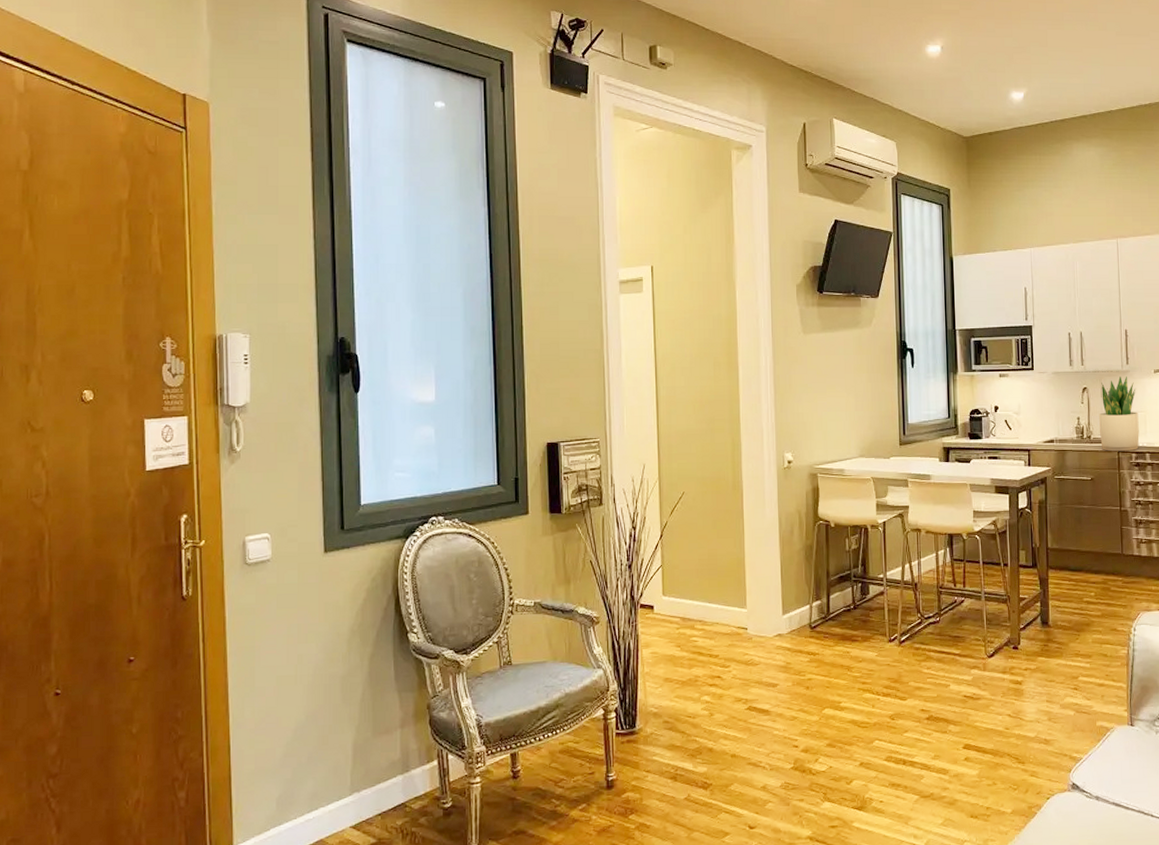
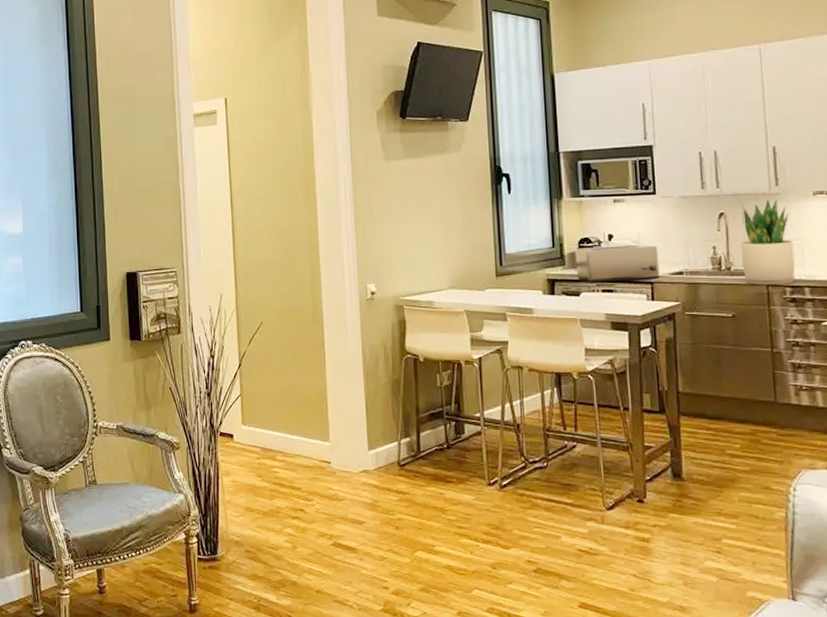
toaster: none [967,415,1036,451] -> present [575,244,660,283]

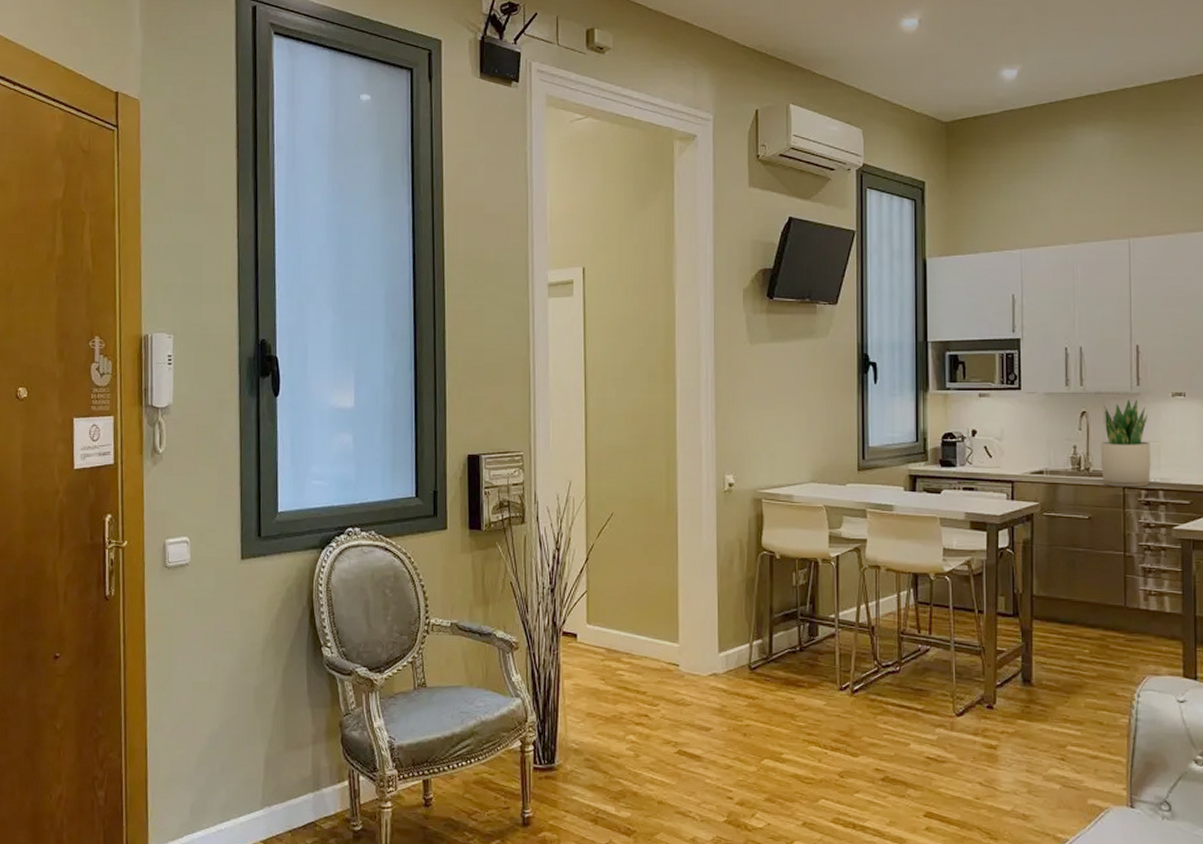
toaster: present [575,244,660,283] -> none [938,441,1021,480]

